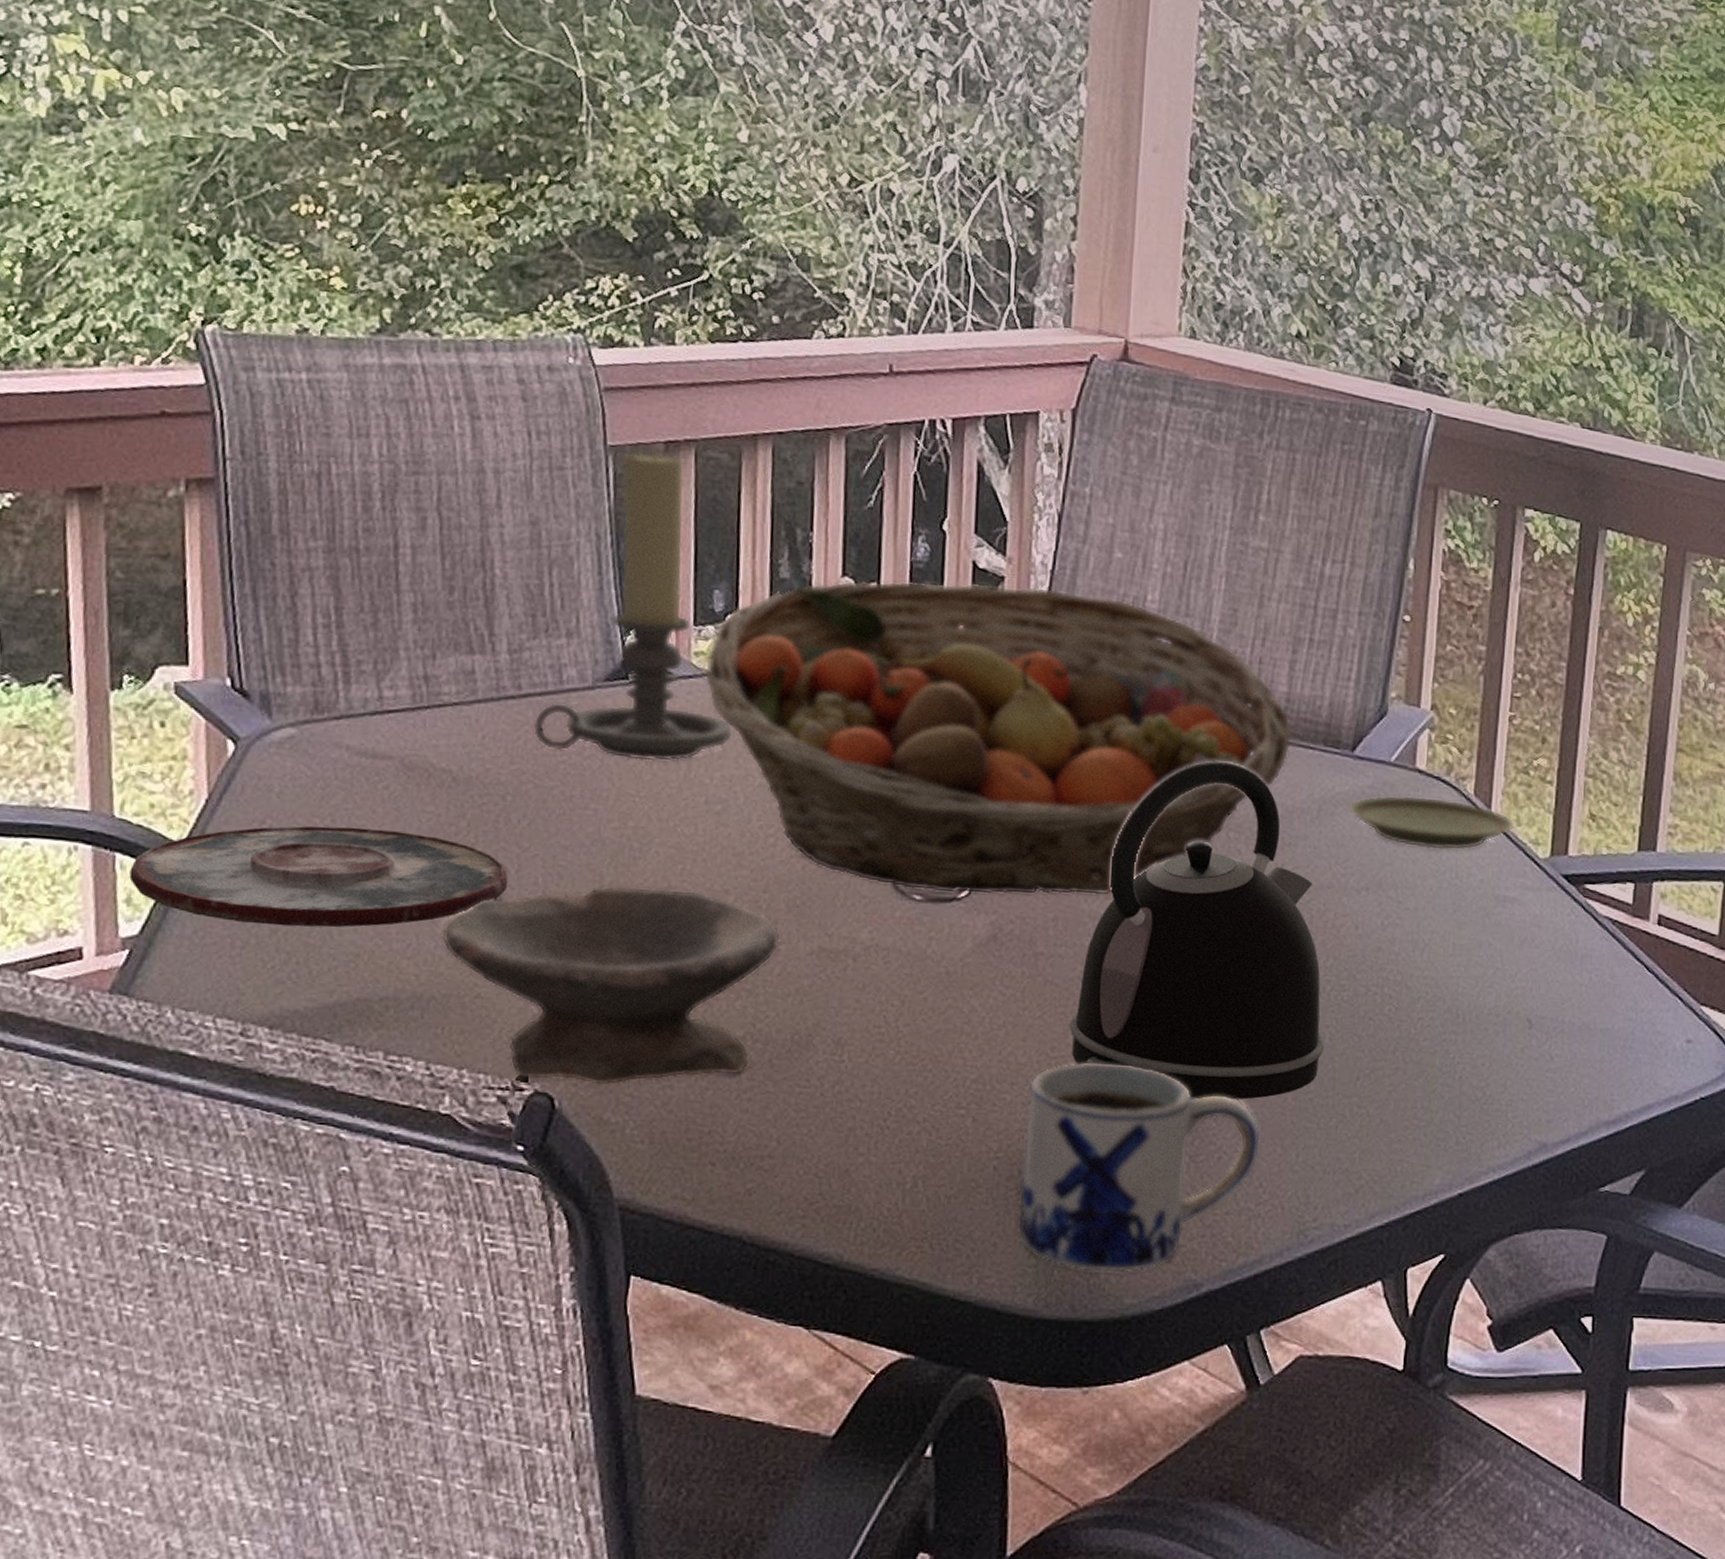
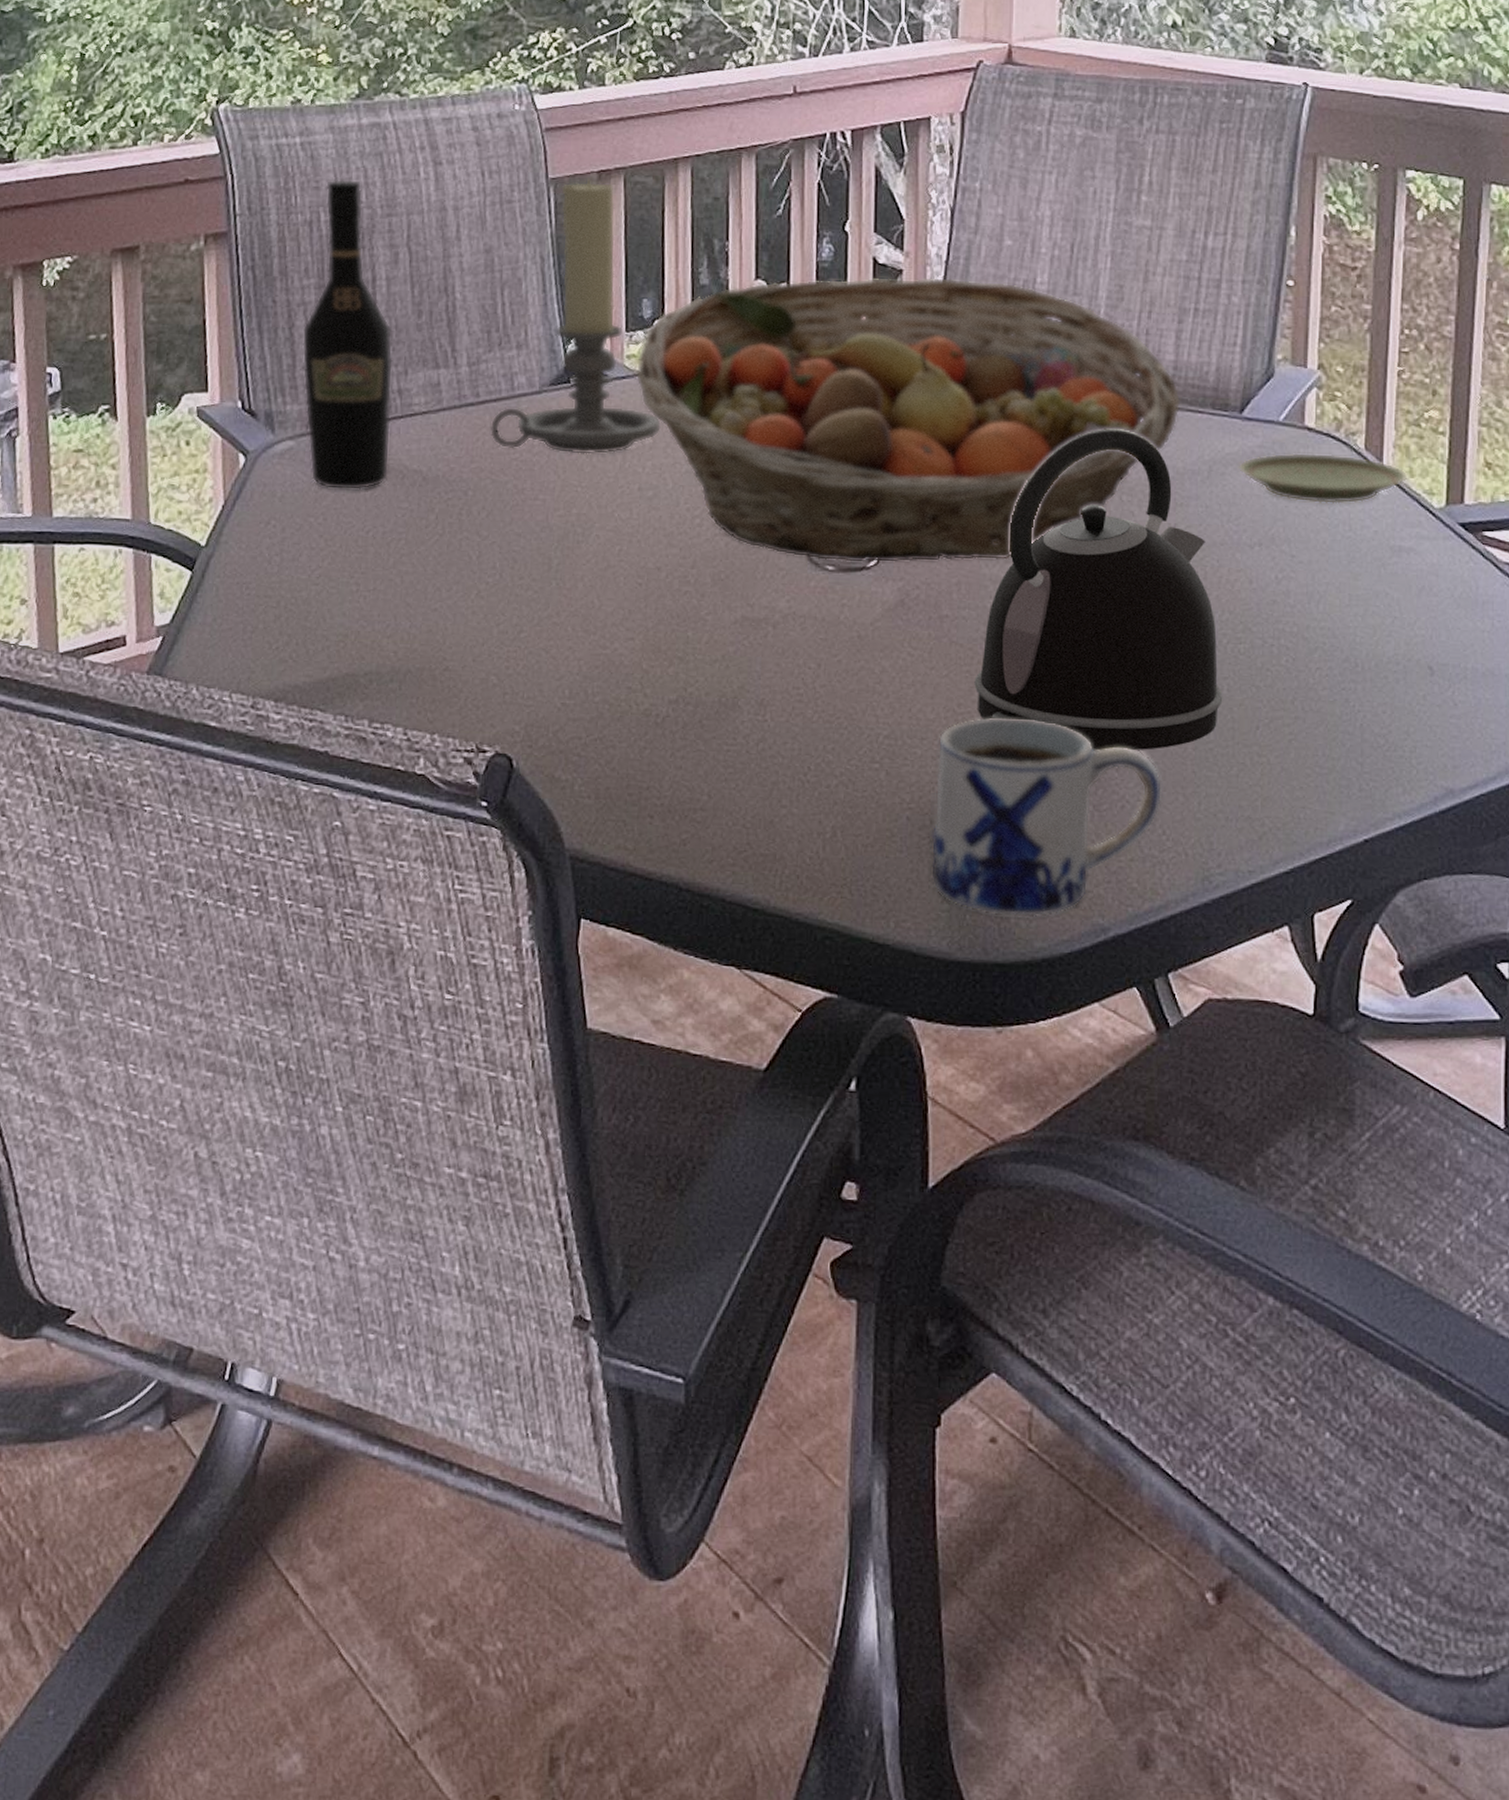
plate: present [129,826,508,928] -> none [162,524,471,613]
wine bottle: none [306,426,419,789] -> present [302,179,393,491]
bowl: present [440,886,780,1087] -> none [414,567,707,748]

